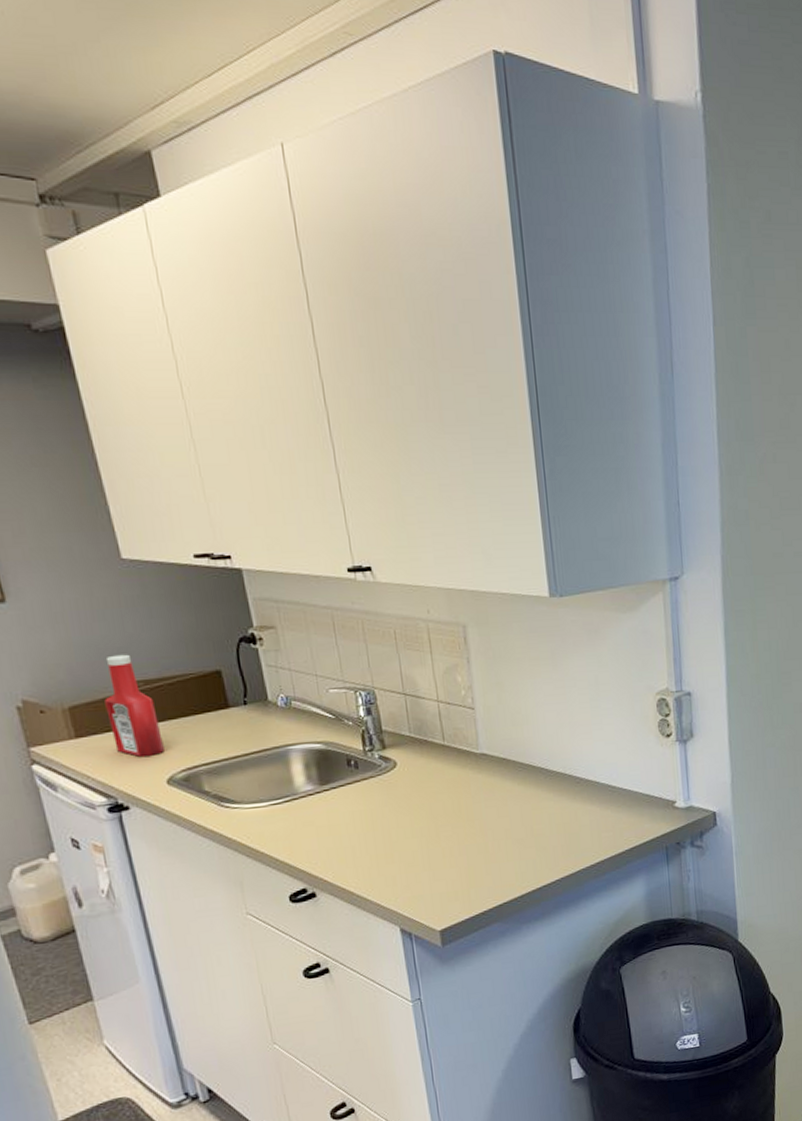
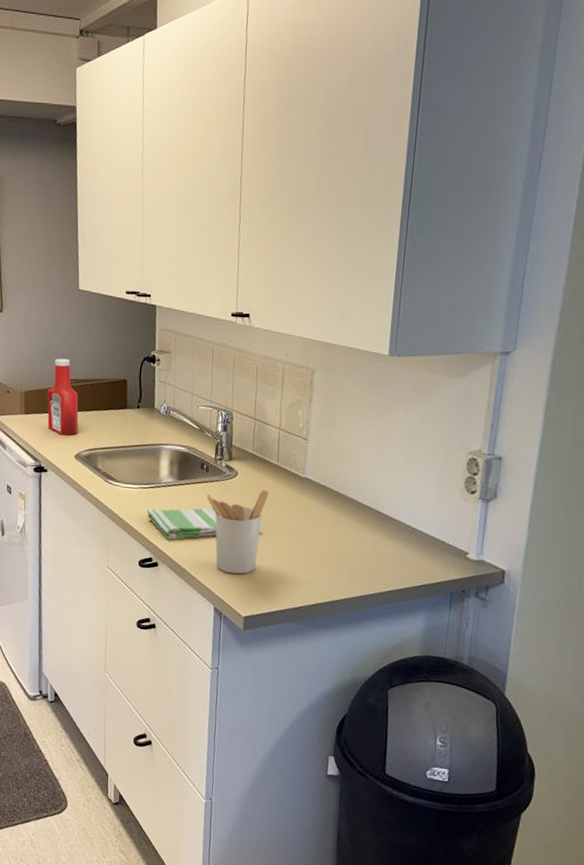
dish towel: none [285,802,397,862] -> present [146,504,232,540]
utensil holder: none [362,776,443,885] -> present [206,490,269,574]

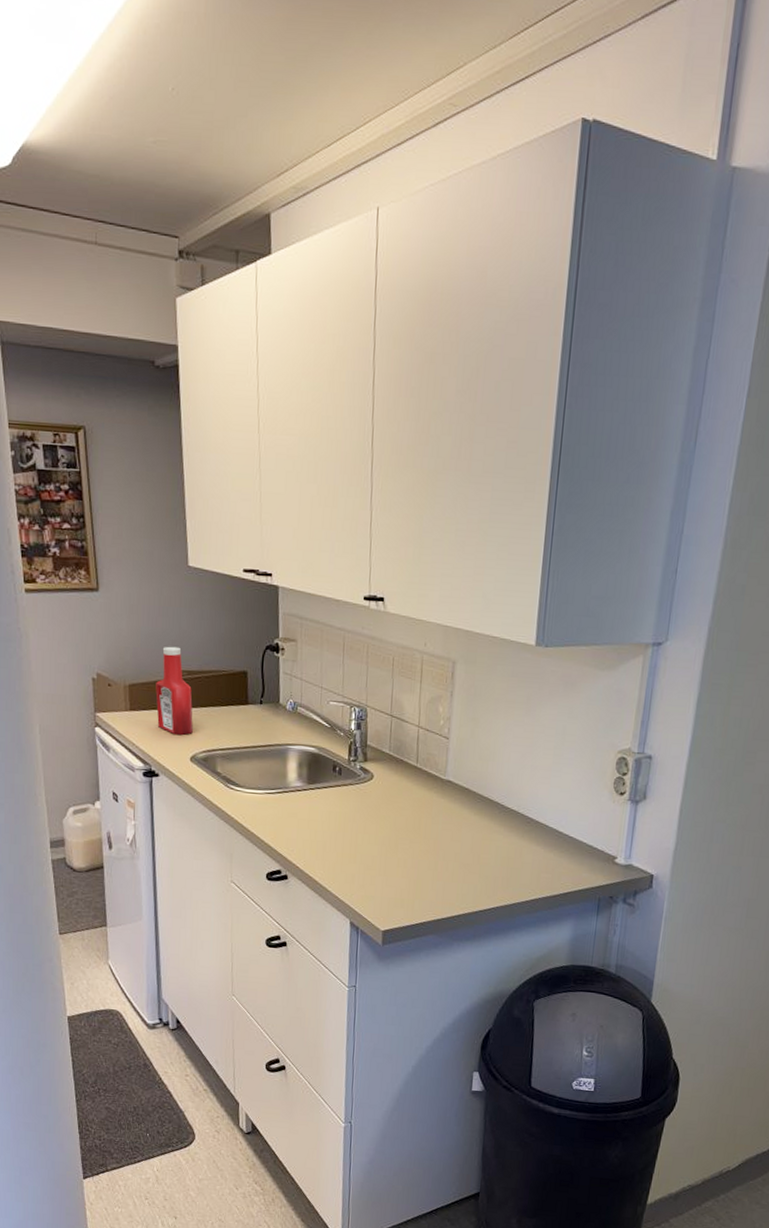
dish towel: present [146,504,232,540] -> none [273,810,368,851]
utensil holder: present [206,490,269,574] -> none [340,793,408,886]

